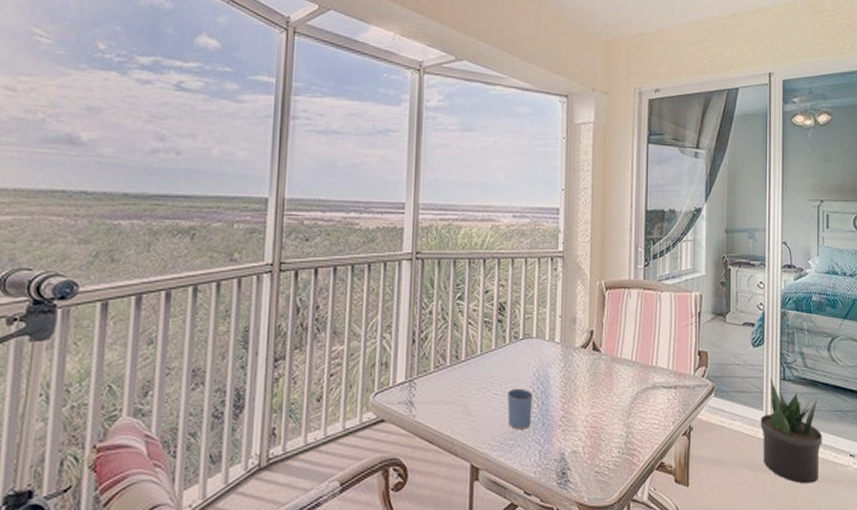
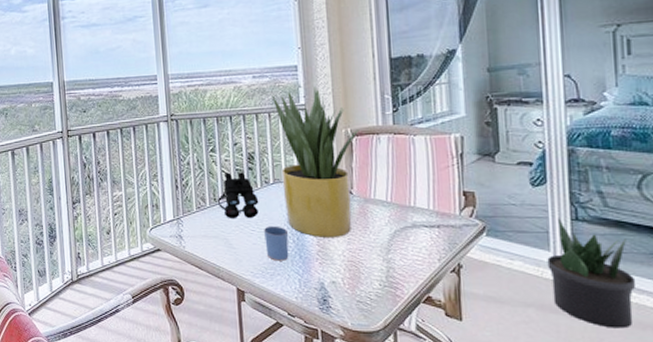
binoculars: none [460,325,506,381] -> present [218,172,259,220]
planter: none [530,233,613,401] -> present [271,87,359,237]

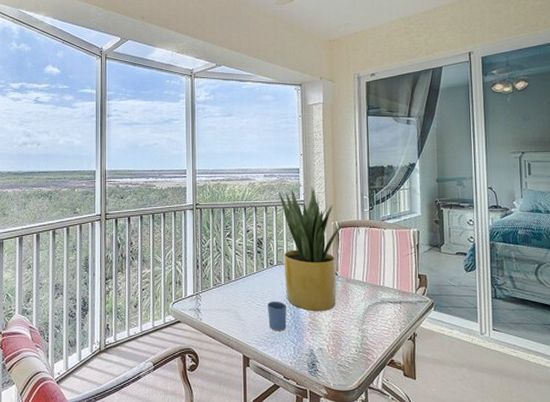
binoculars: present [218,172,259,220] -> none [231,255,265,295]
planter: present [547,218,637,329] -> none [476,296,535,383]

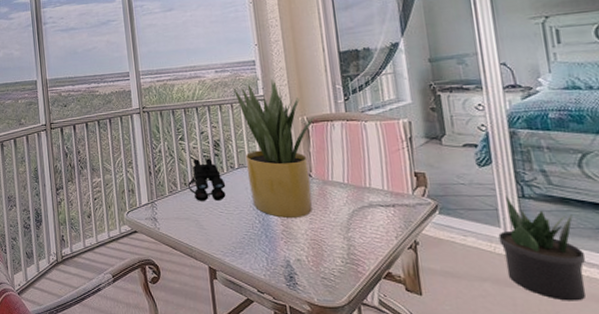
binoculars: none [231,255,265,295] -> present [188,158,226,202]
mug: present [268,301,287,331] -> none [231,207,256,241]
planter: none [476,296,535,383] -> present [498,196,587,301]

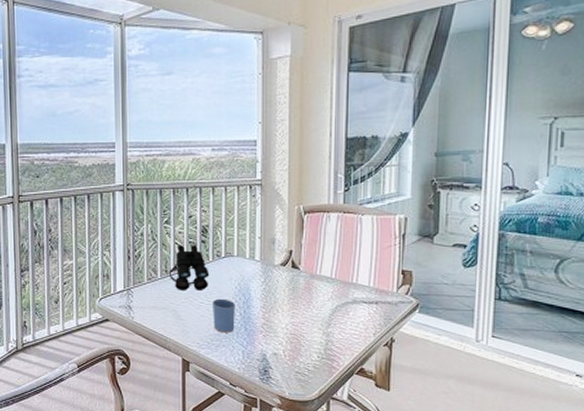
mug: none [231,207,256,241] -> present [213,298,235,333]
planter: present [233,79,315,218] -> none [229,163,311,311]
planter: present [498,196,587,301] -> none [470,297,544,399]

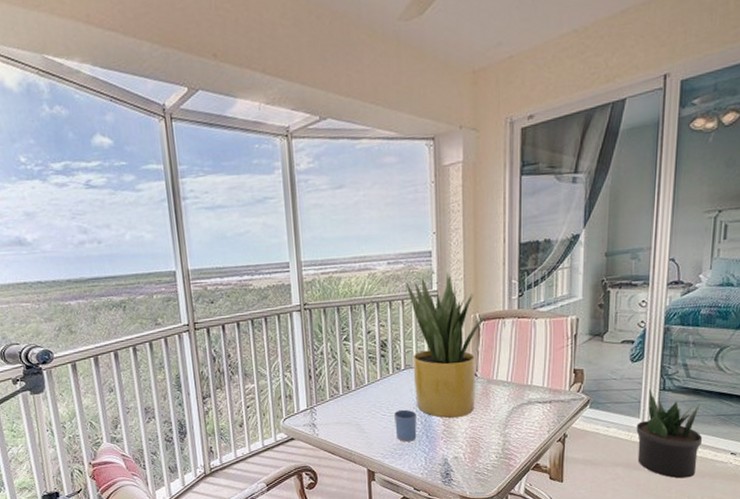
binoculars: present [170,245,210,292] -> none [351,359,391,406]
planter: none [229,163,311,311] -> present [405,273,487,418]
planter: none [470,297,544,399] -> present [636,389,703,479]

